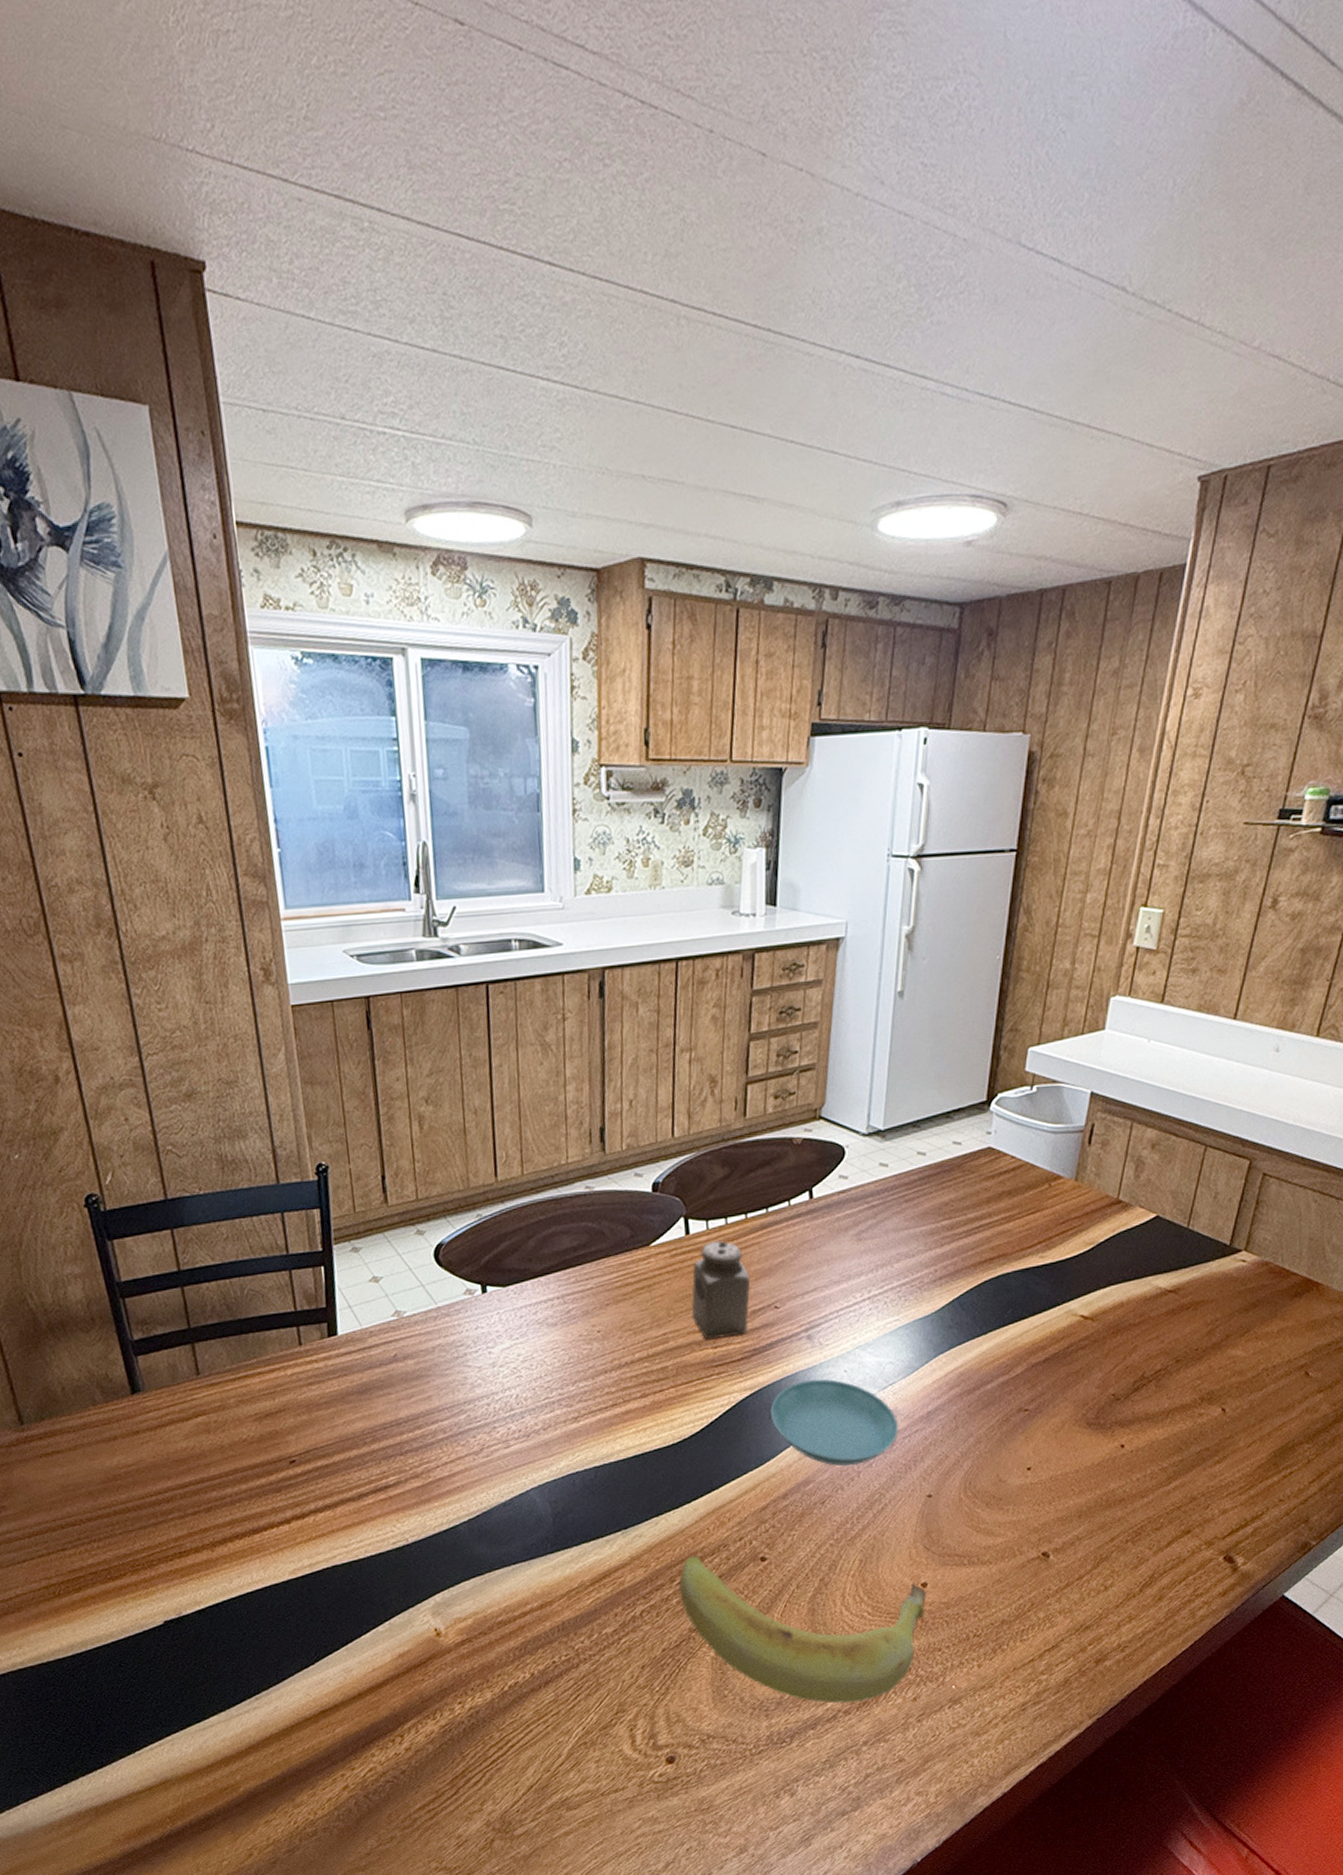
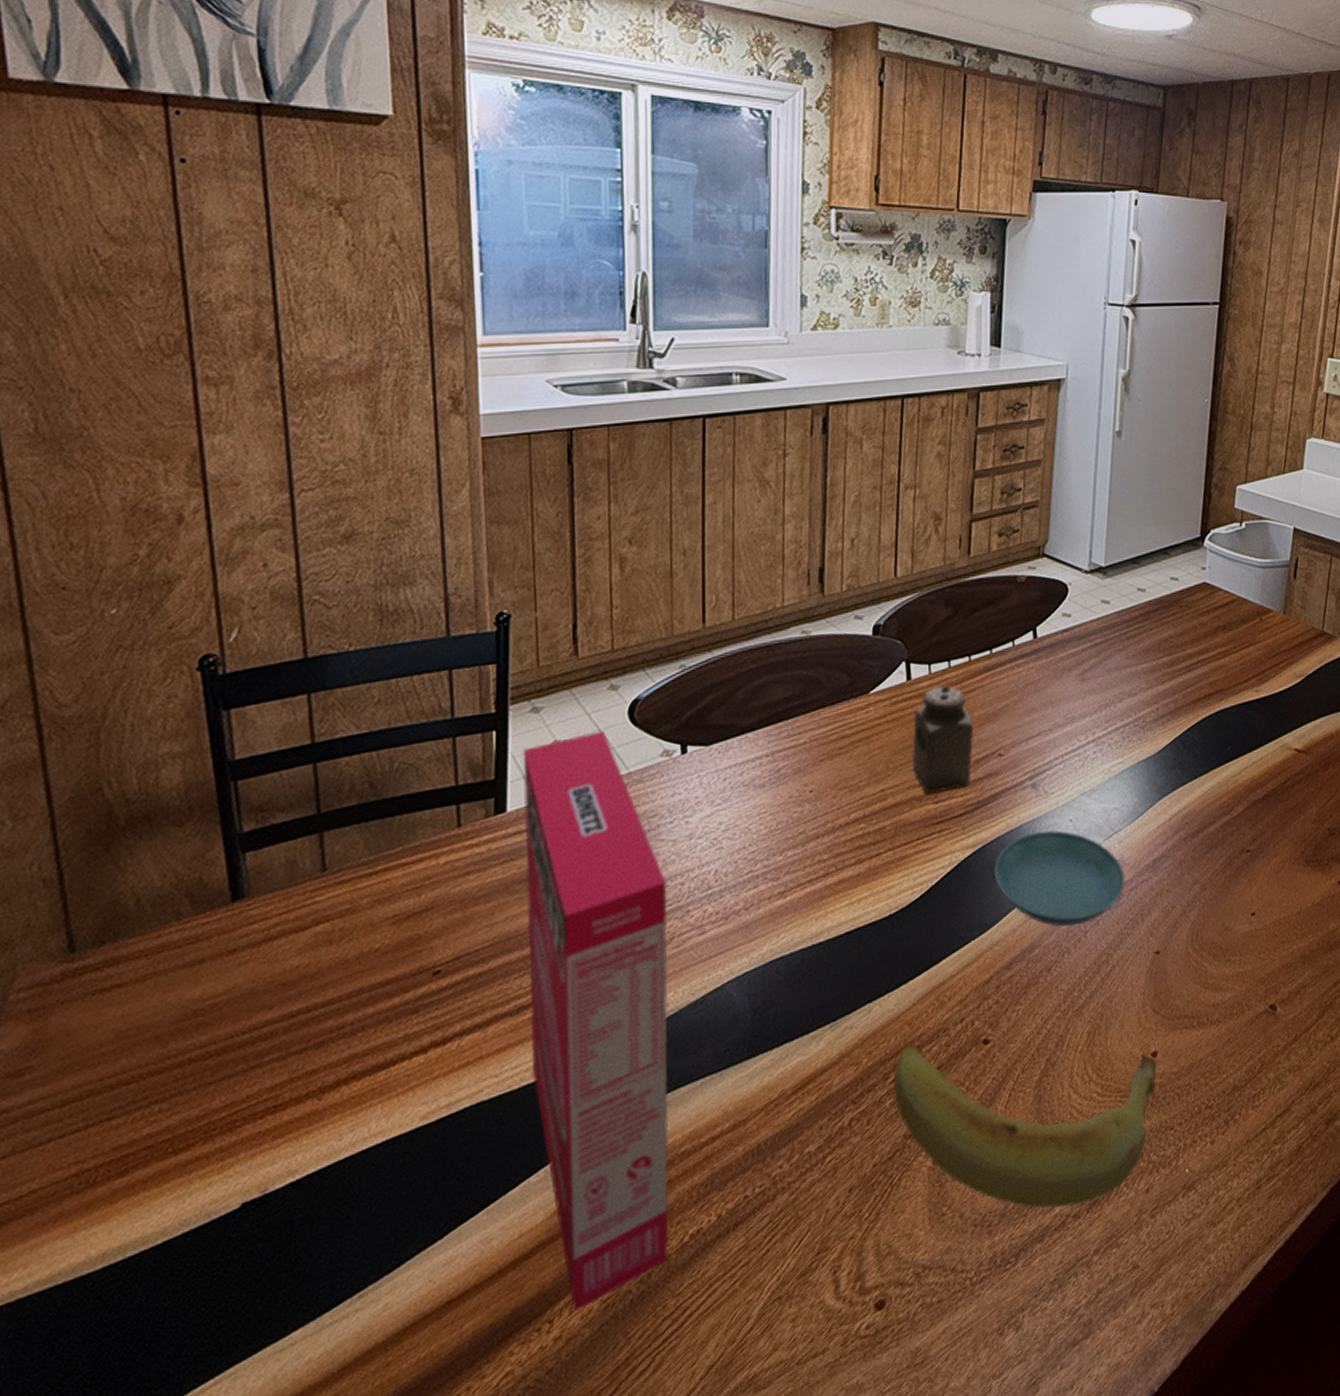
cereal box: none [347,1270,493,1732] -> present [522,730,670,1313]

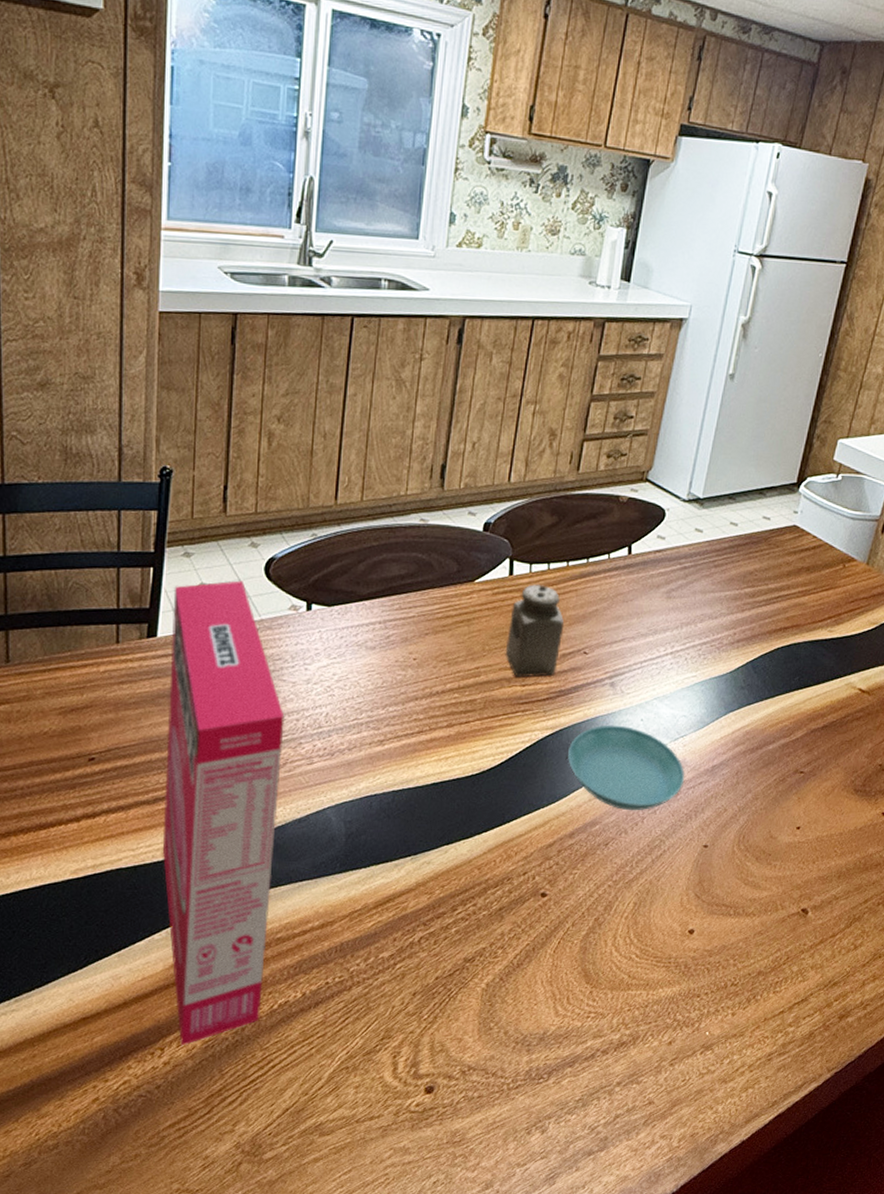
banana: present [893,1044,1157,1208] -> none [459,885,692,1043]

